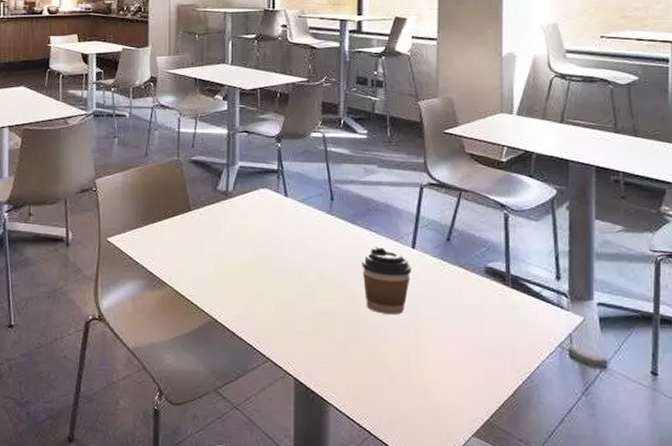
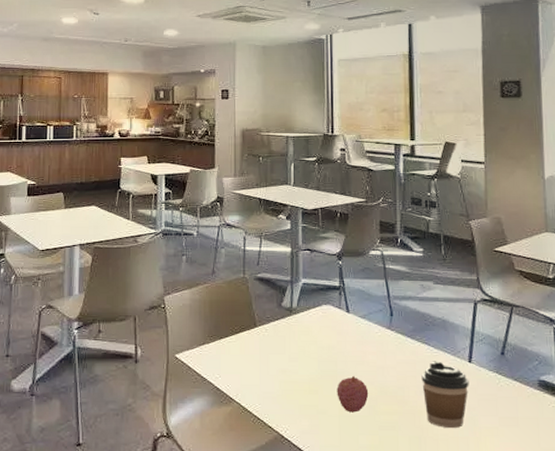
fruit: none [273,260,306,298] -> present [337,375,369,413]

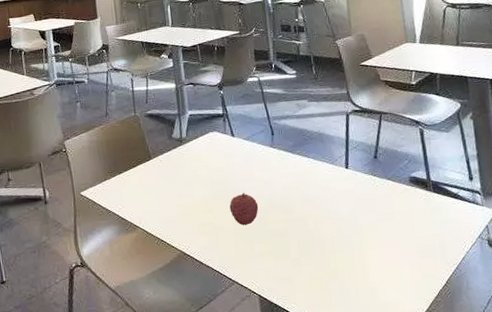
coffee cup: present [421,361,469,428] -> none [304,170,348,229]

